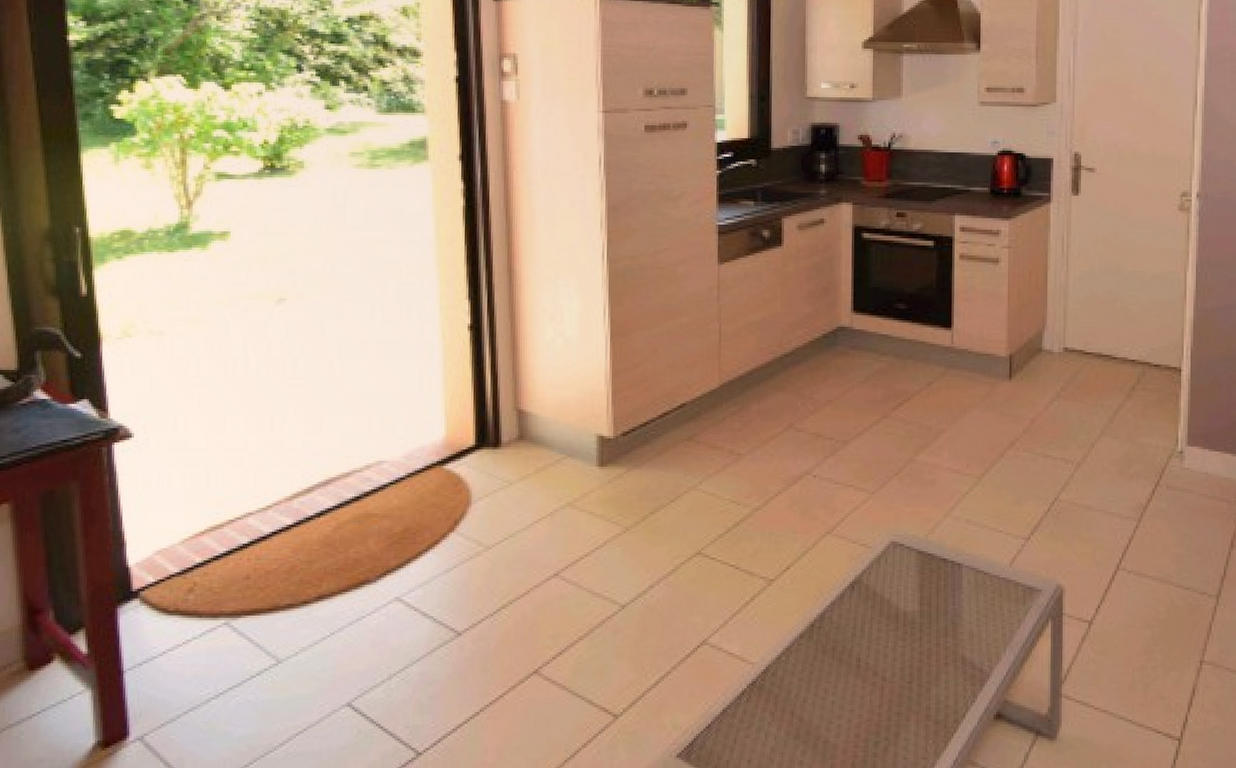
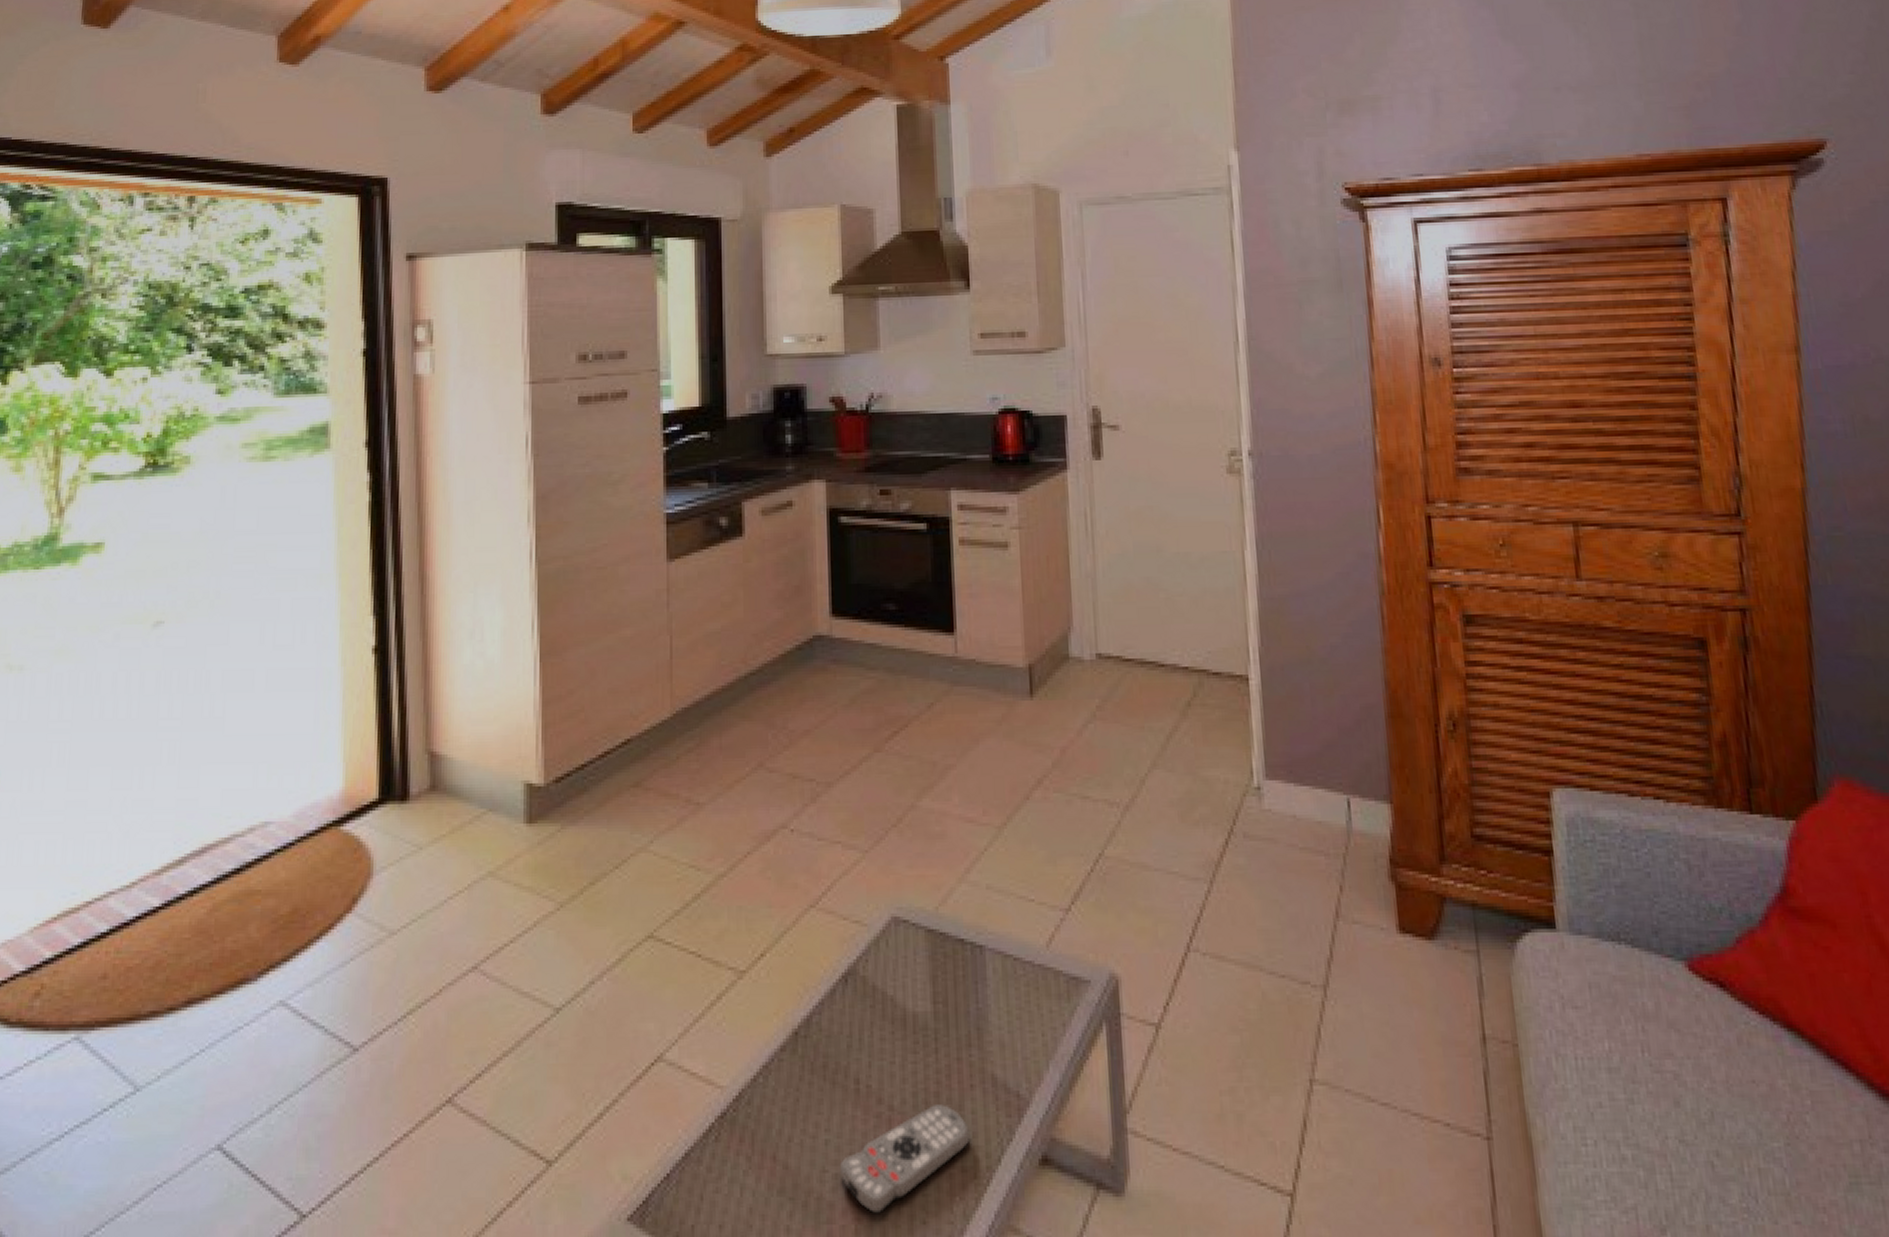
remote control: none [843,677,944,753] -> present [840,1105,970,1214]

